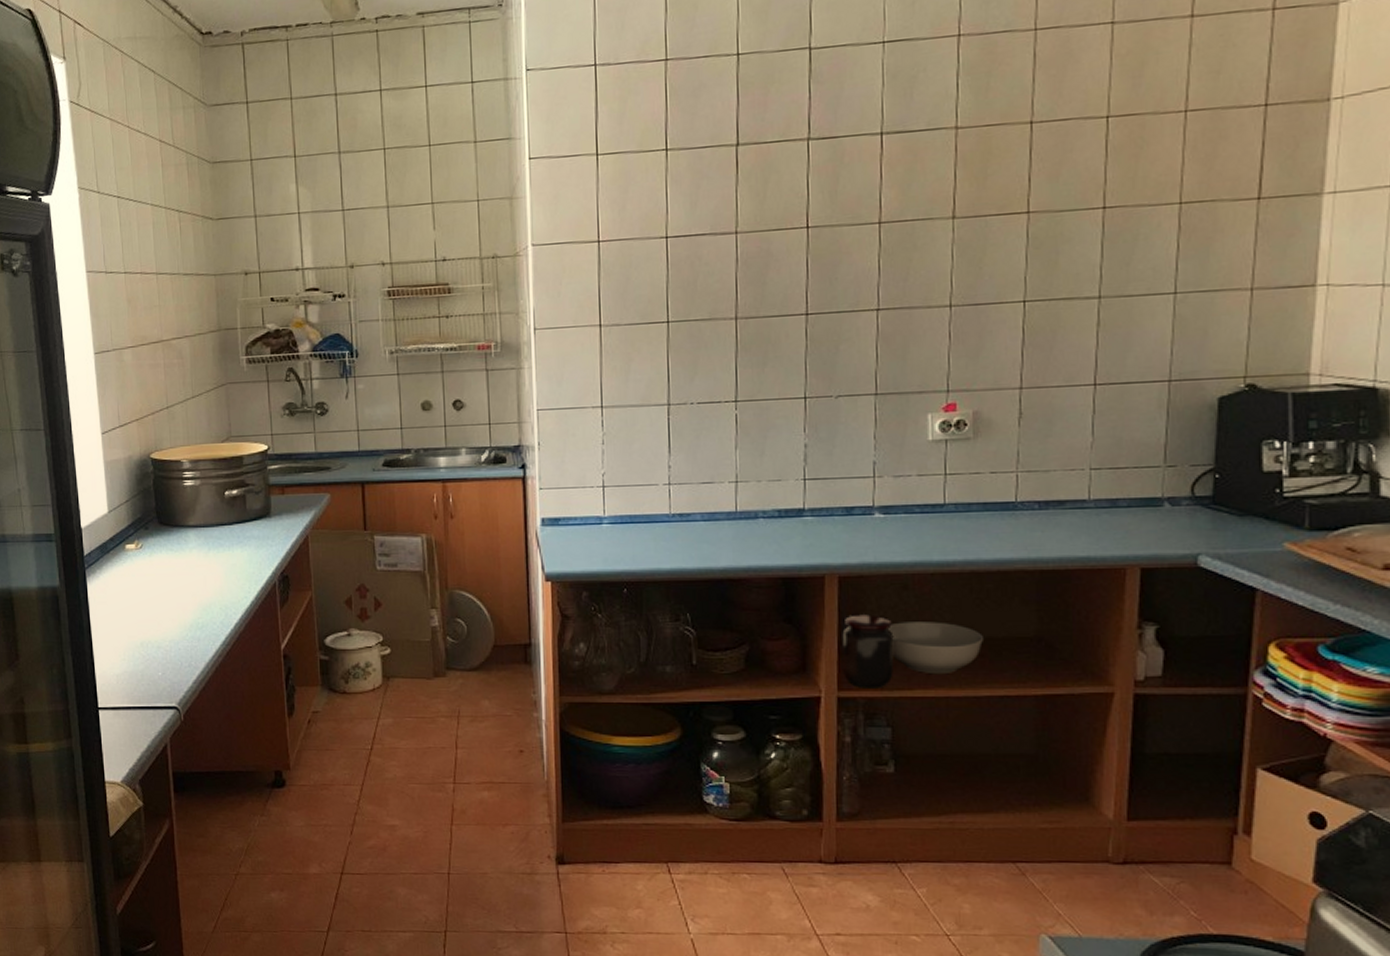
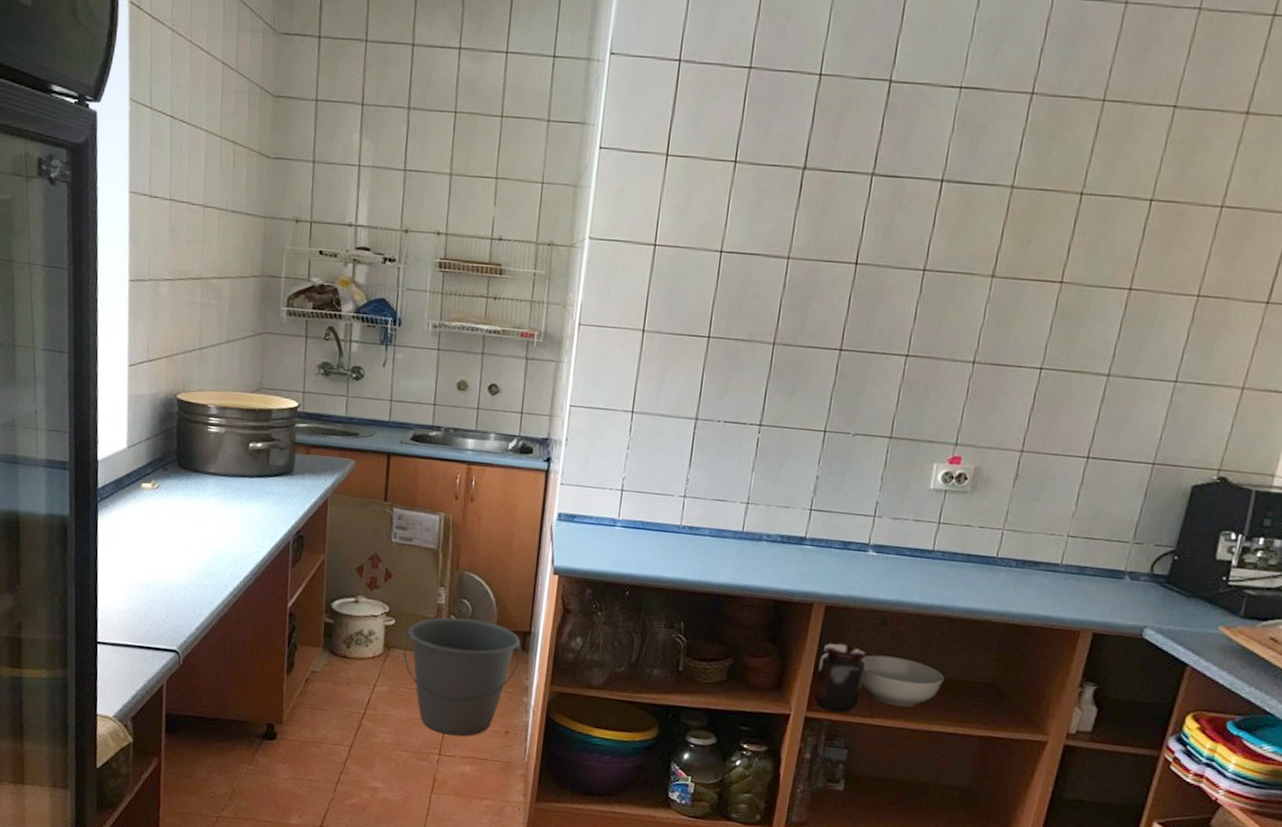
bucket: none [402,637,525,762] -> present [403,617,522,737]

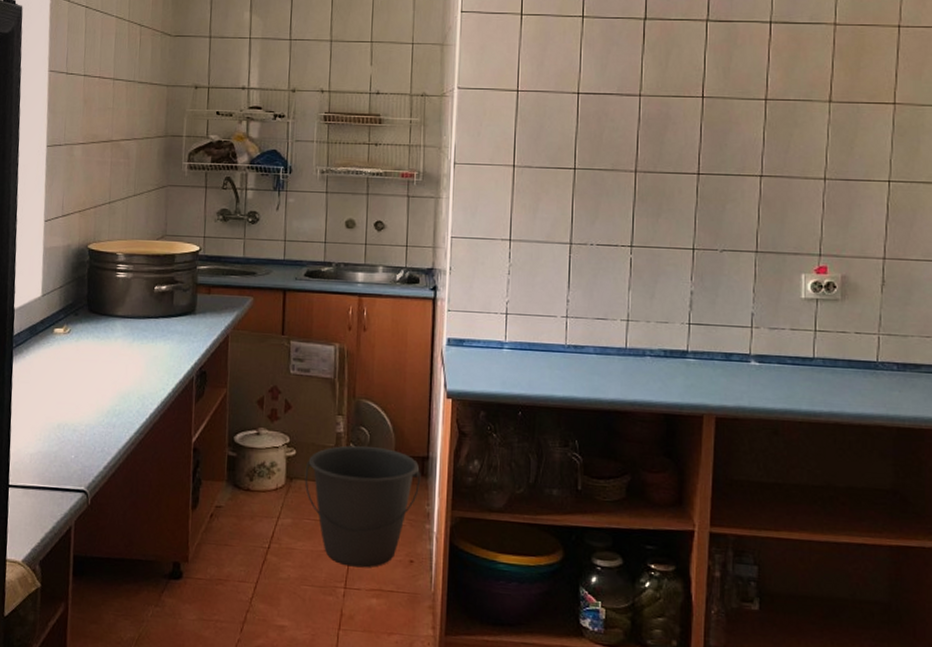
jar: present [814,643,866,713] -> none [716,454,764,527]
bowl: present [860,654,945,707] -> none [757,465,846,518]

